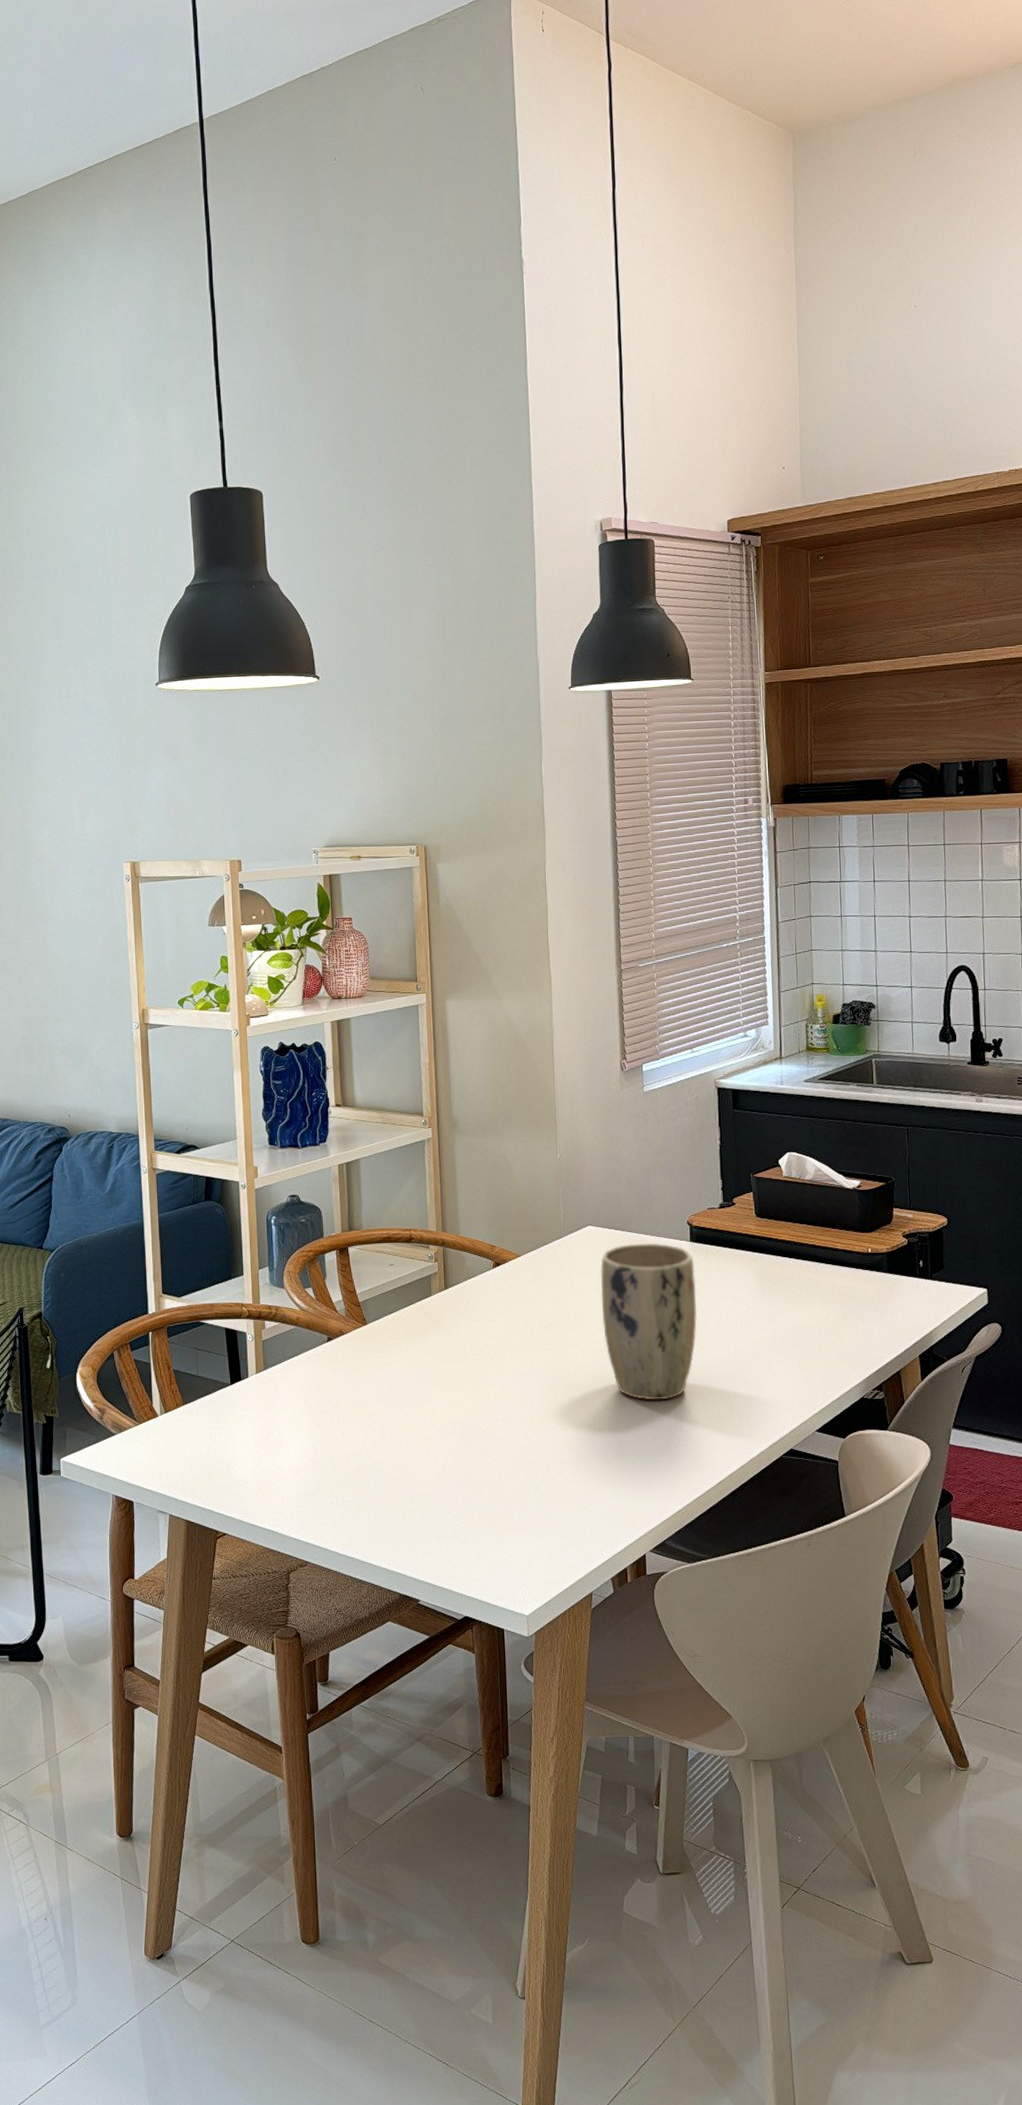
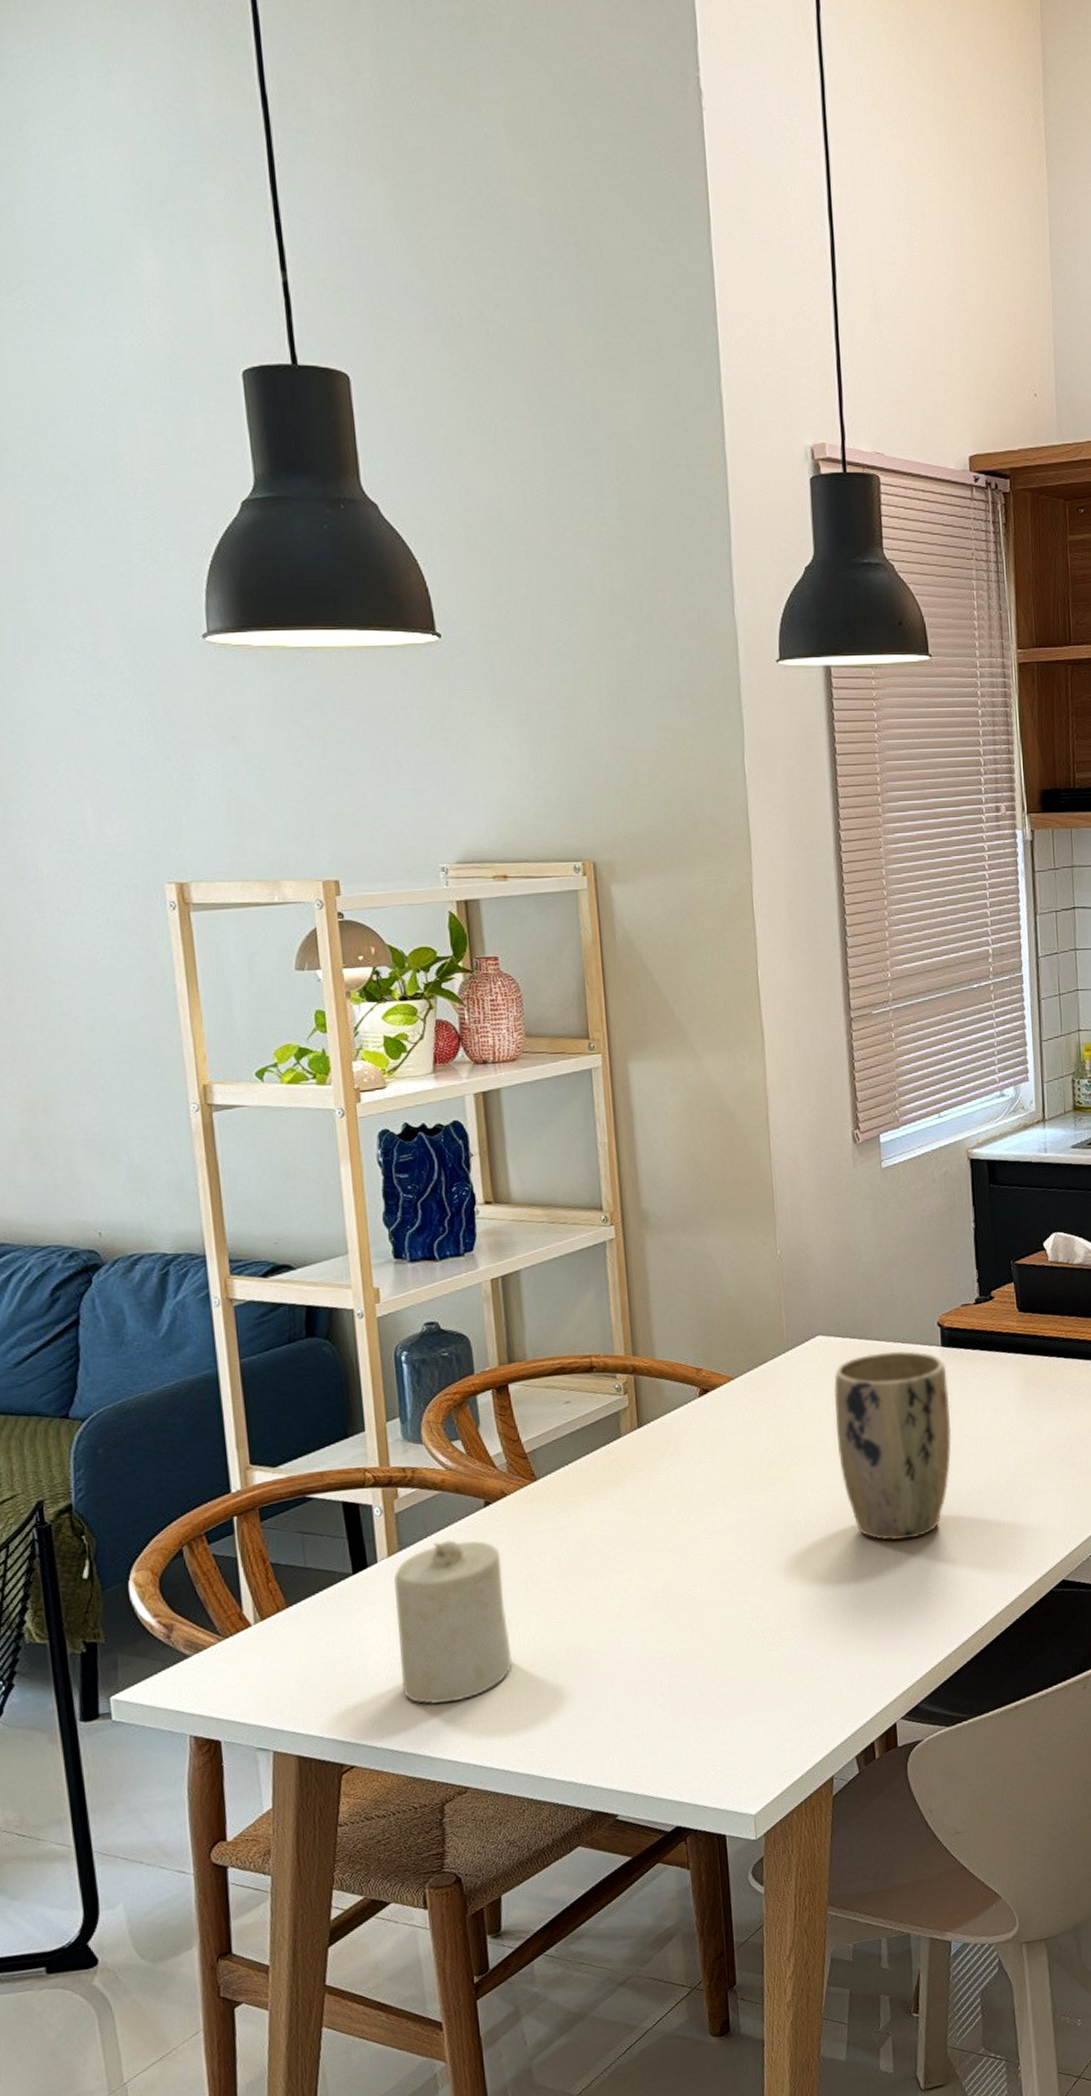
candle: none [260,1365,344,1492] -> present [394,1539,513,1704]

